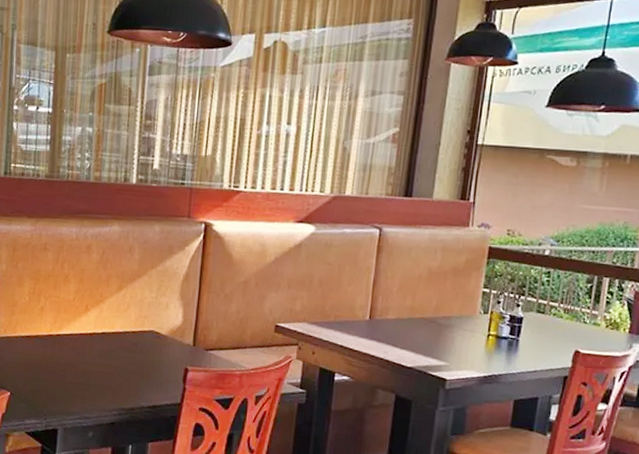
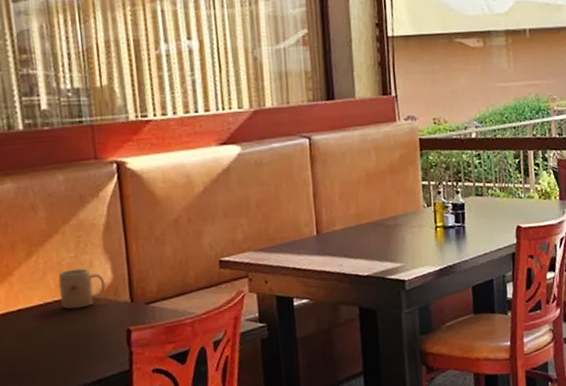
mug: none [137,307,176,342] -> present [58,268,106,309]

